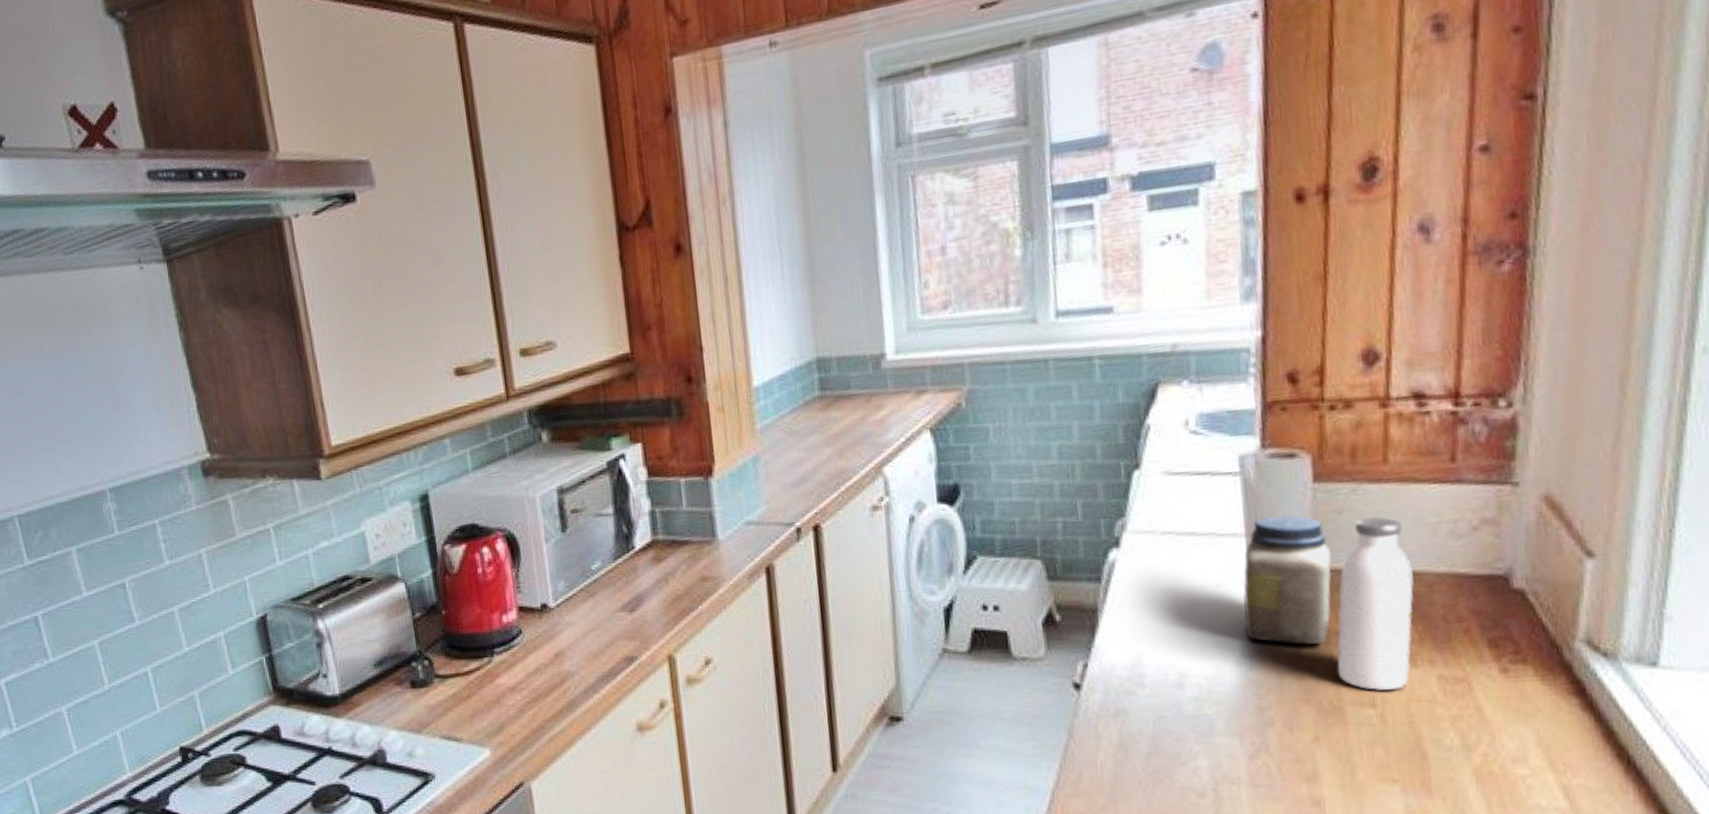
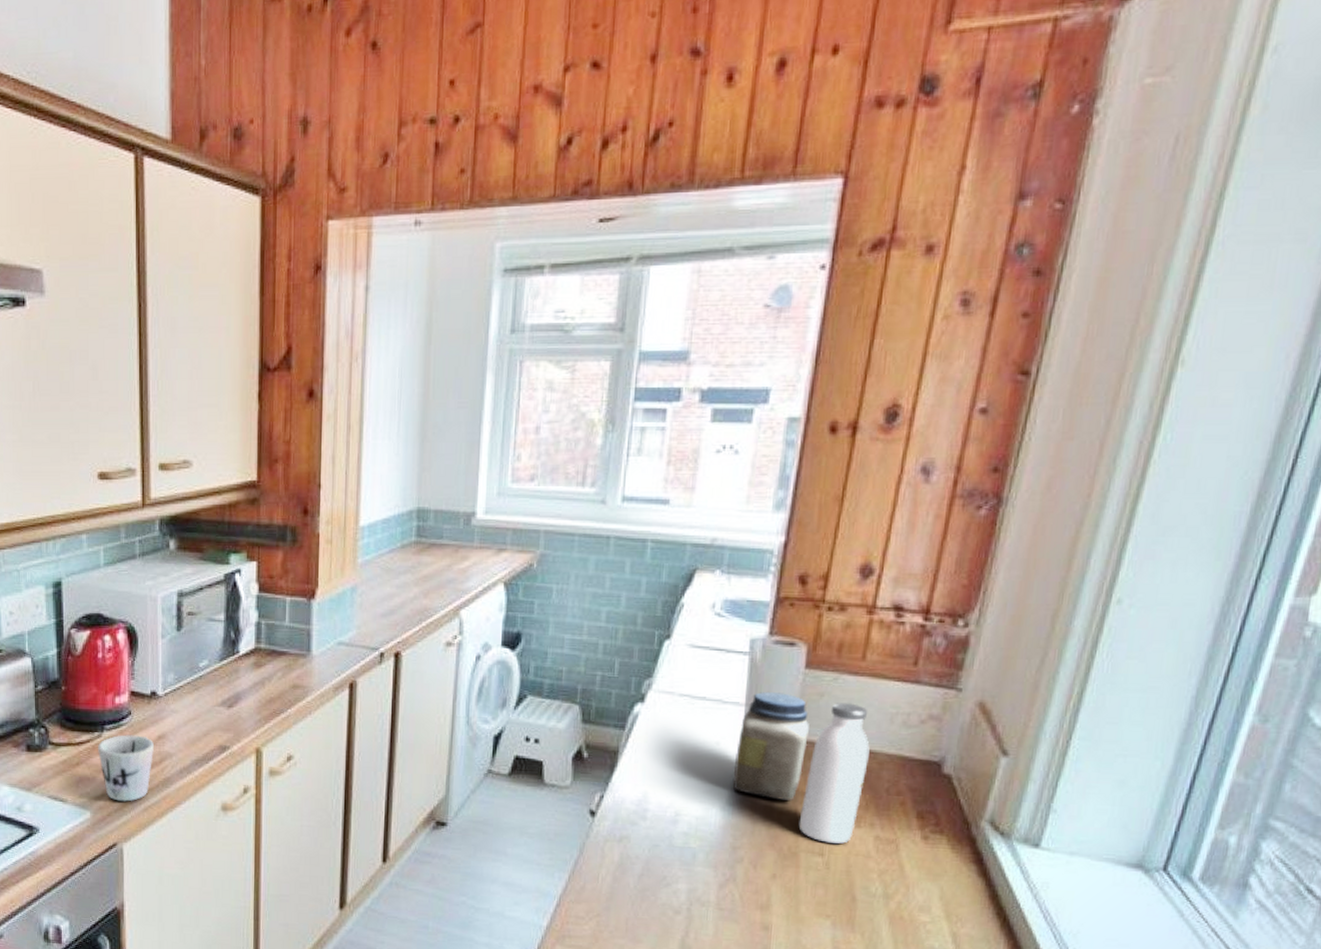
mug: none [489,655,553,734] -> present [98,735,154,802]

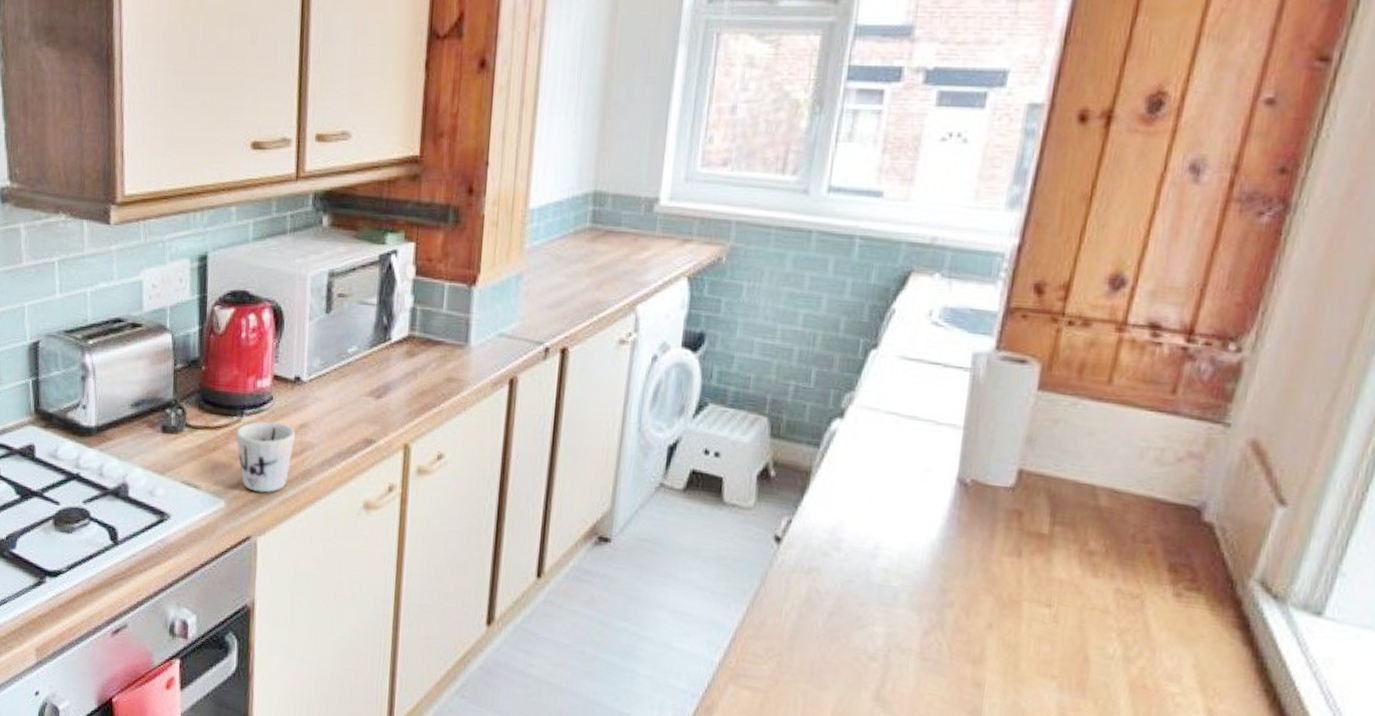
jar: present [732,692,809,800] -> none [944,414,1040,541]
water bottle: present [798,703,870,844] -> none [1022,431,1113,595]

